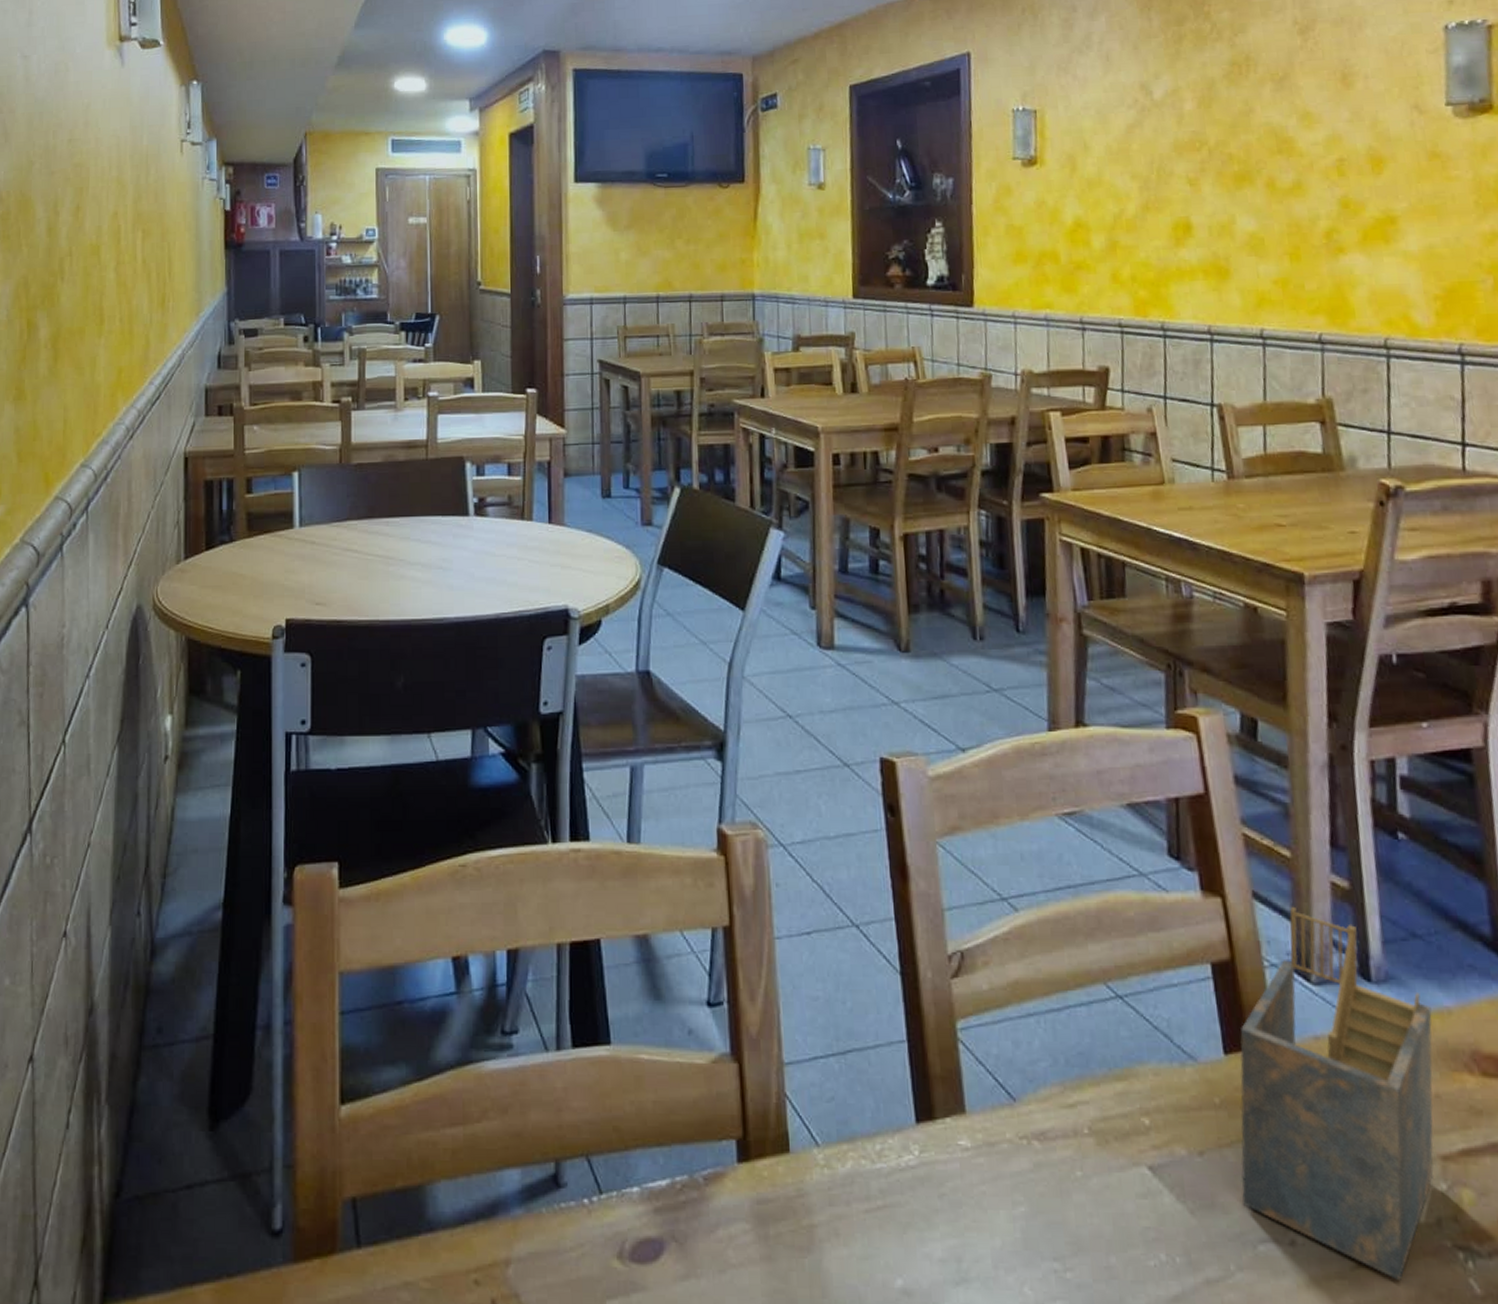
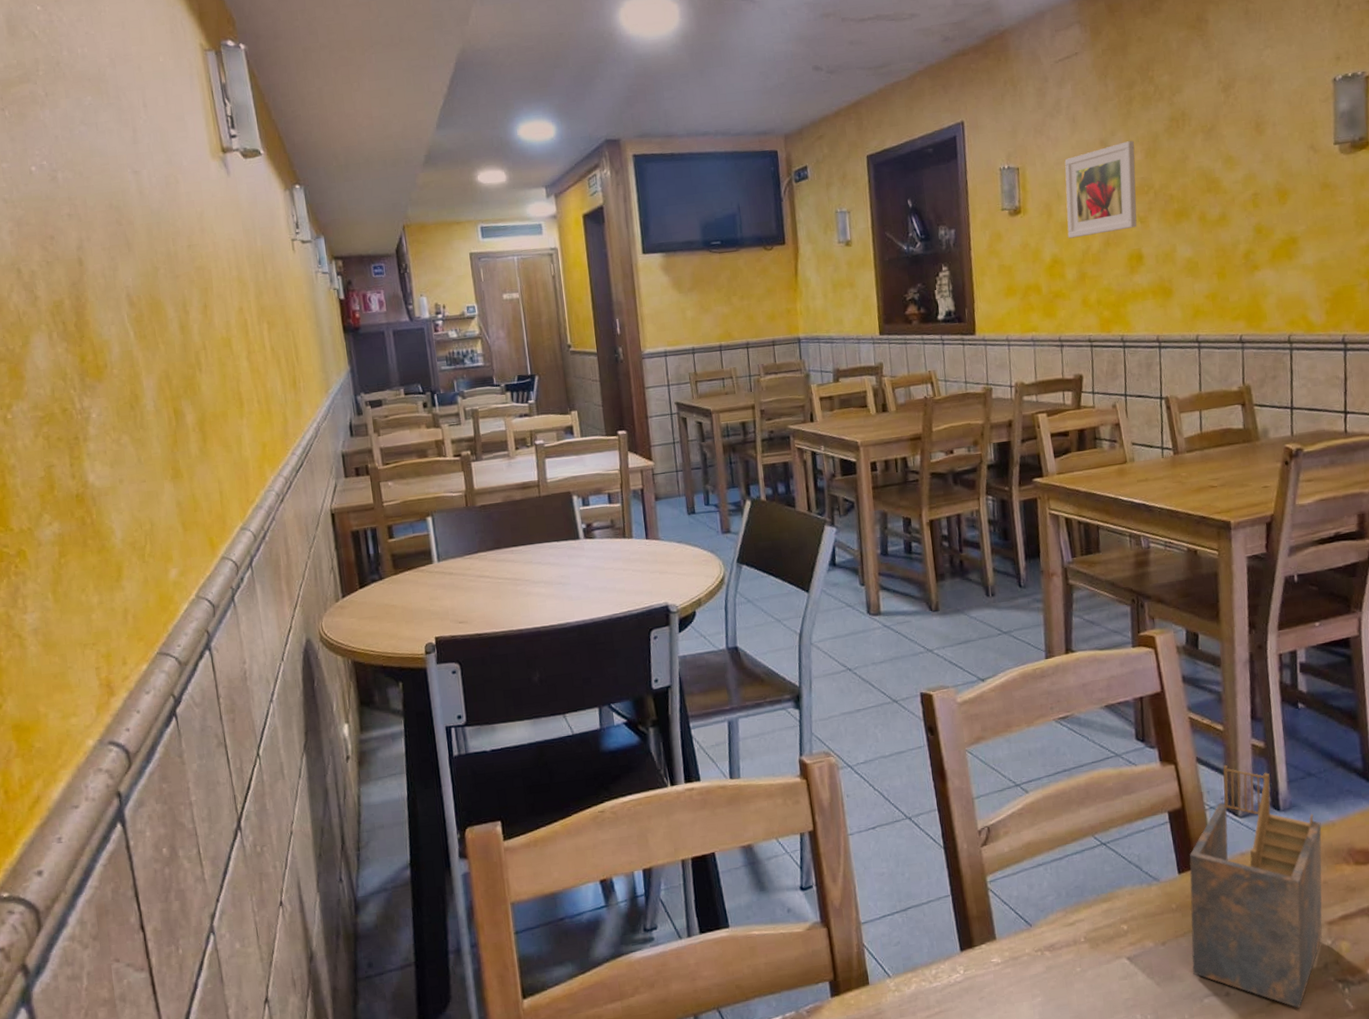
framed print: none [1094,86,1186,199] -> present [1064,140,1137,239]

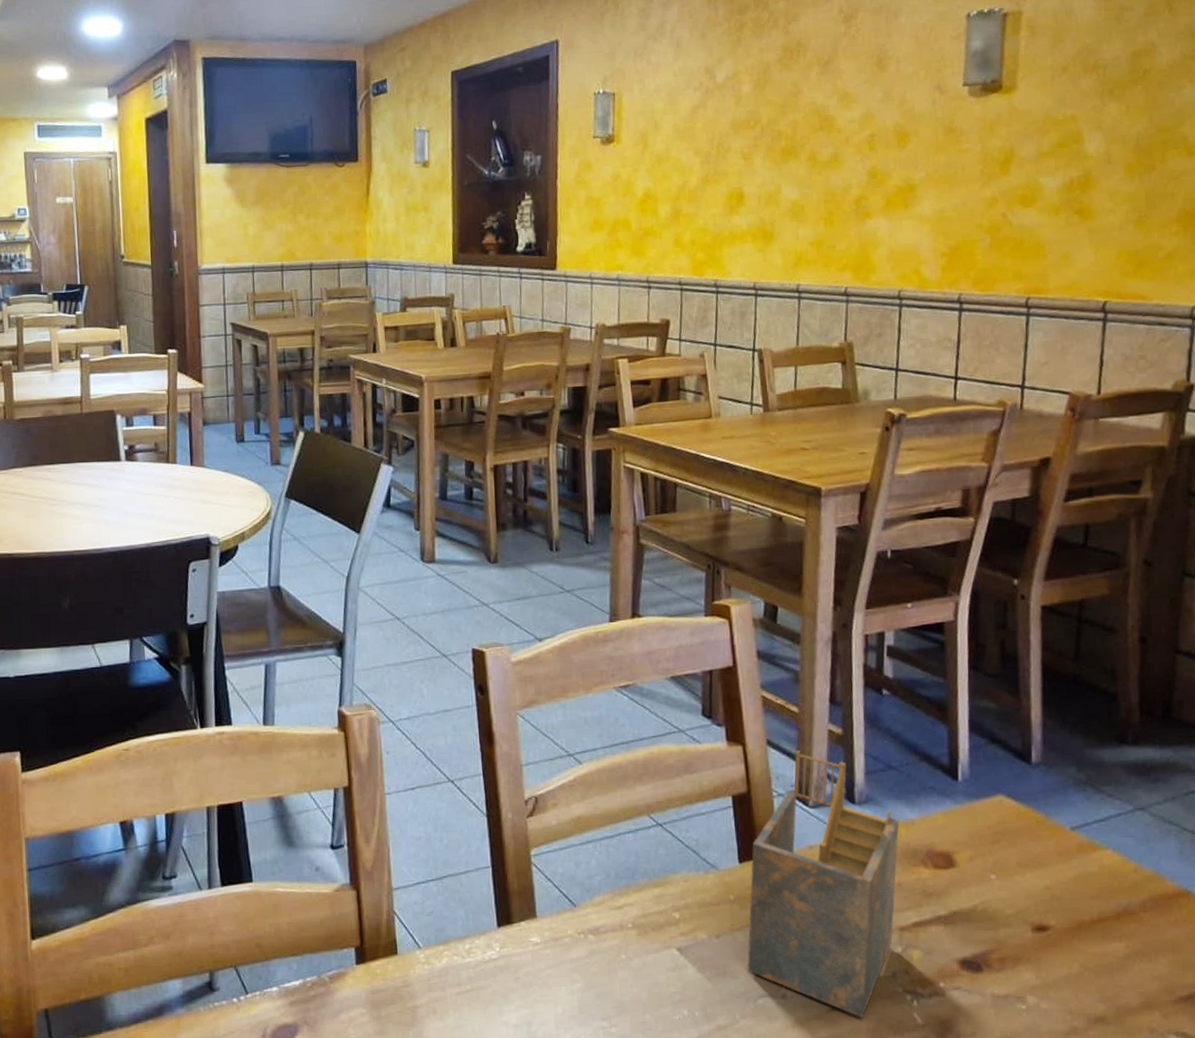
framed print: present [1064,140,1137,239] -> none [663,70,743,172]

